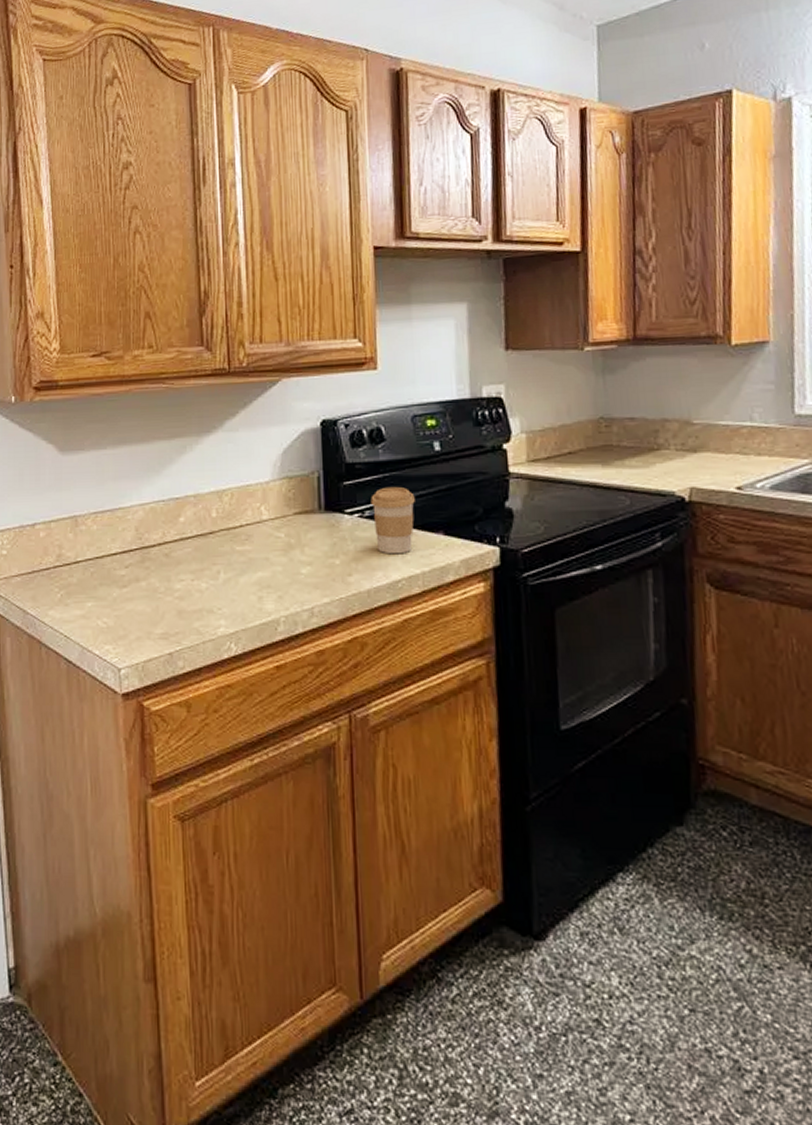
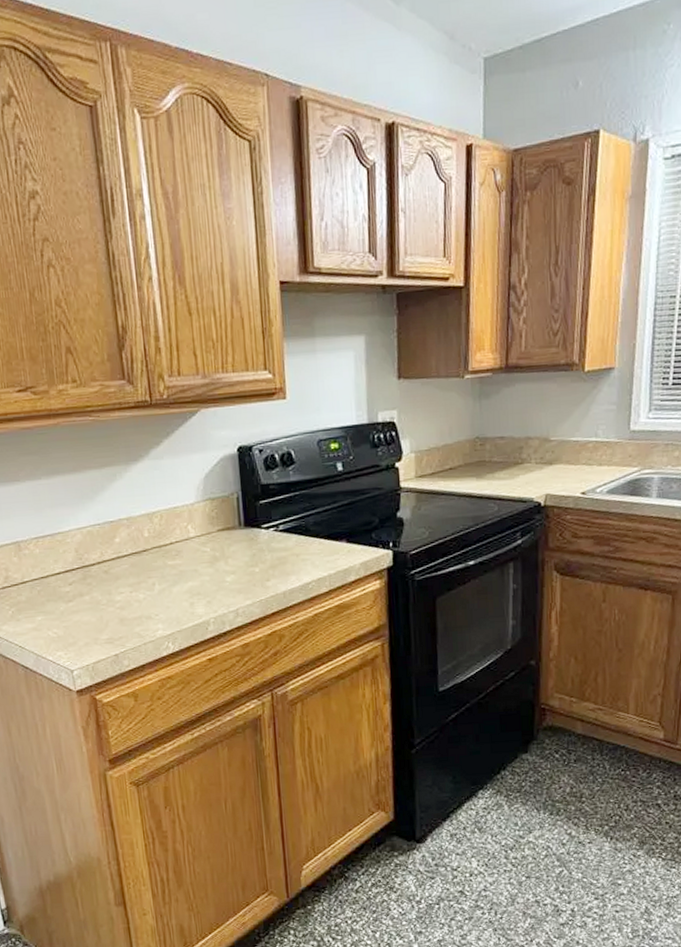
coffee cup: present [371,486,415,555] -> none [284,503,322,561]

